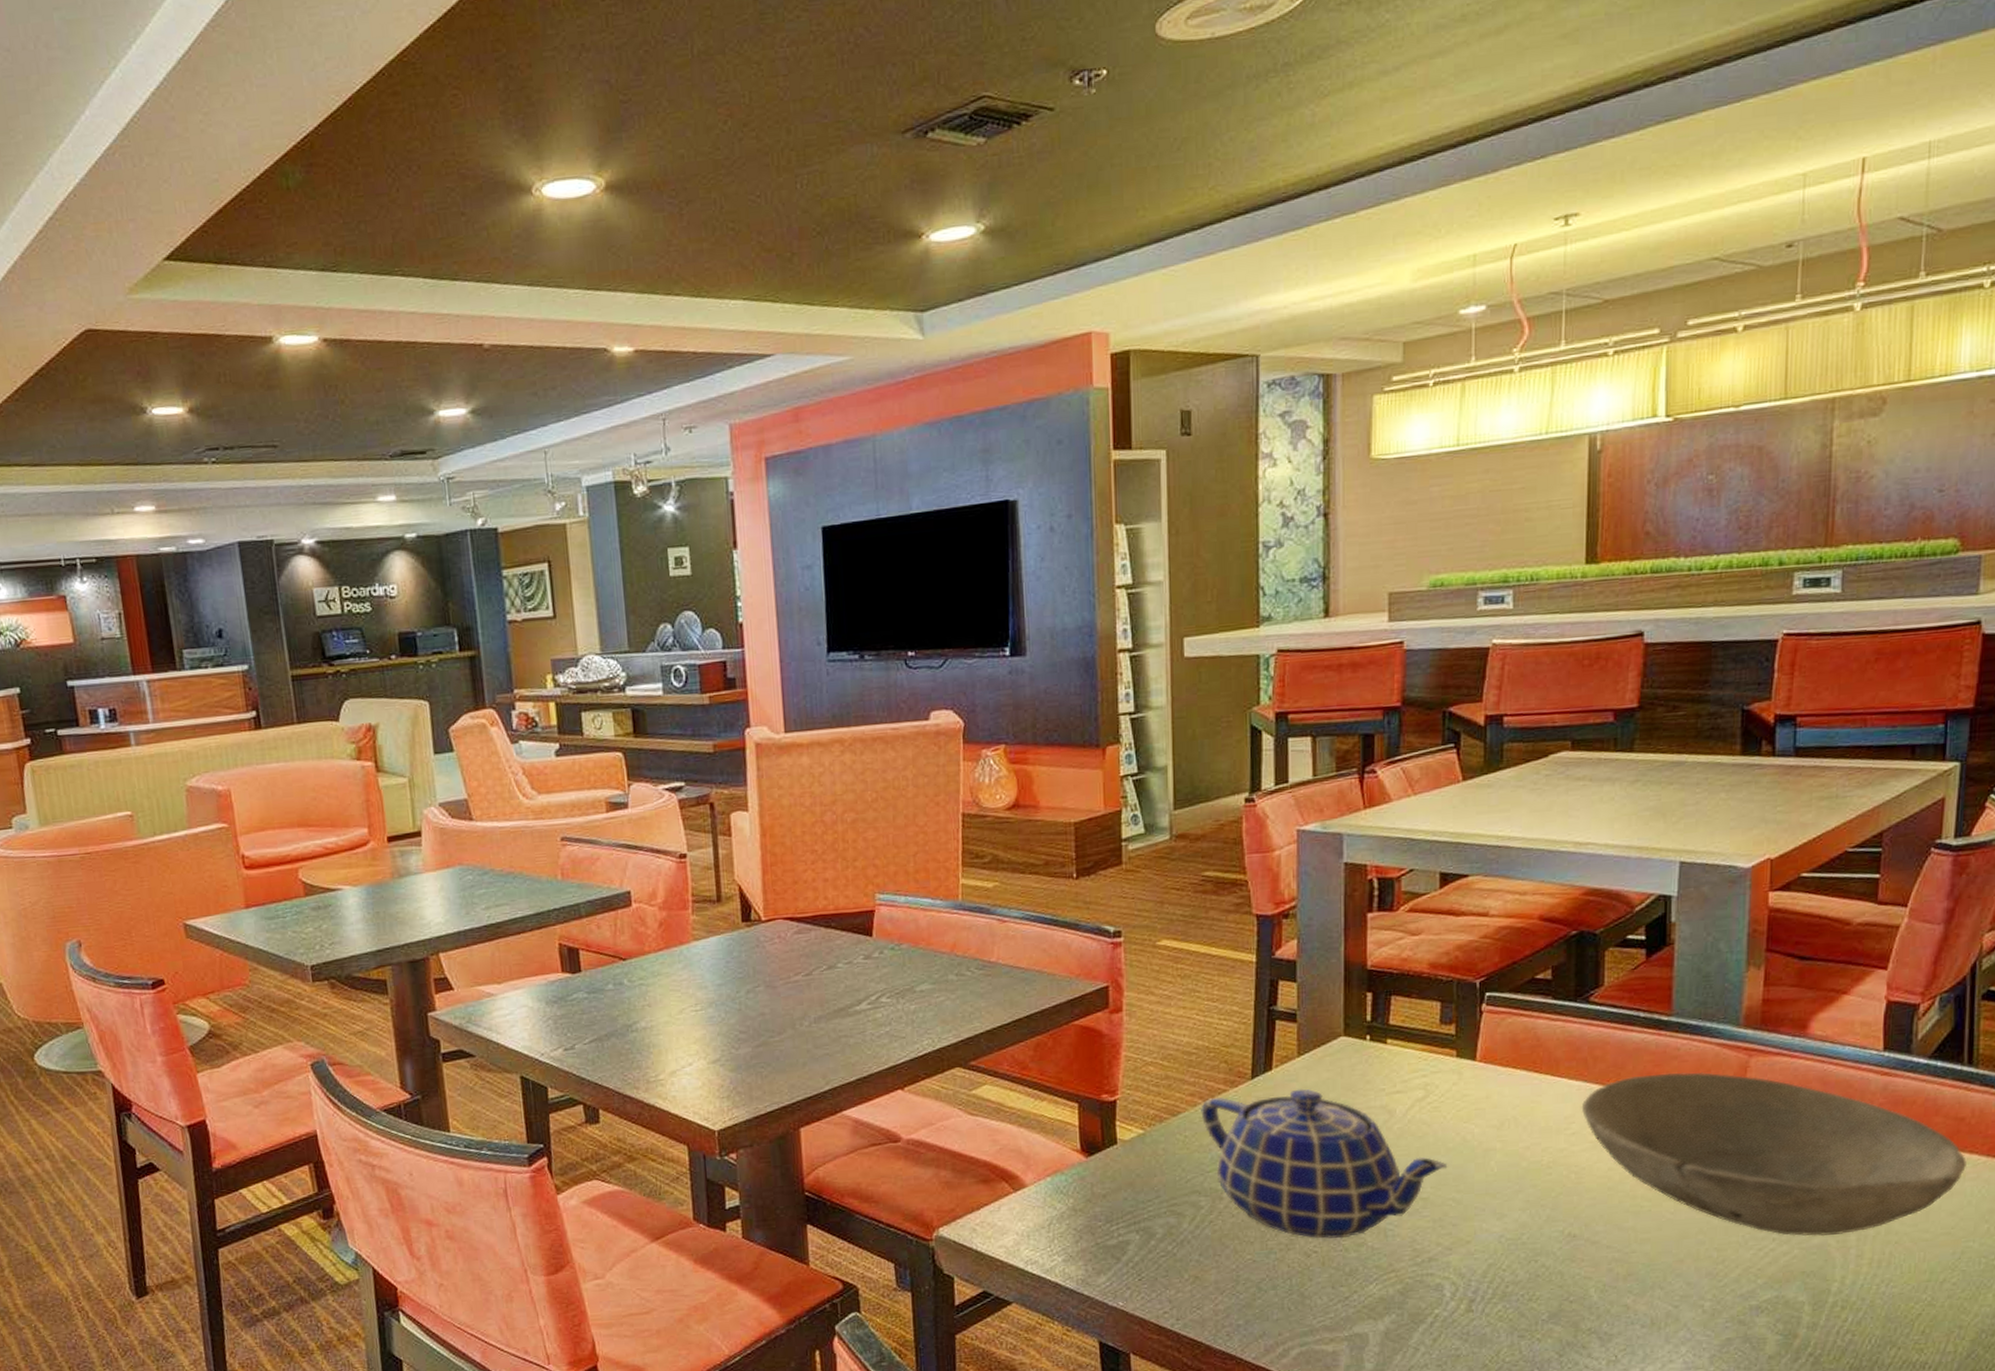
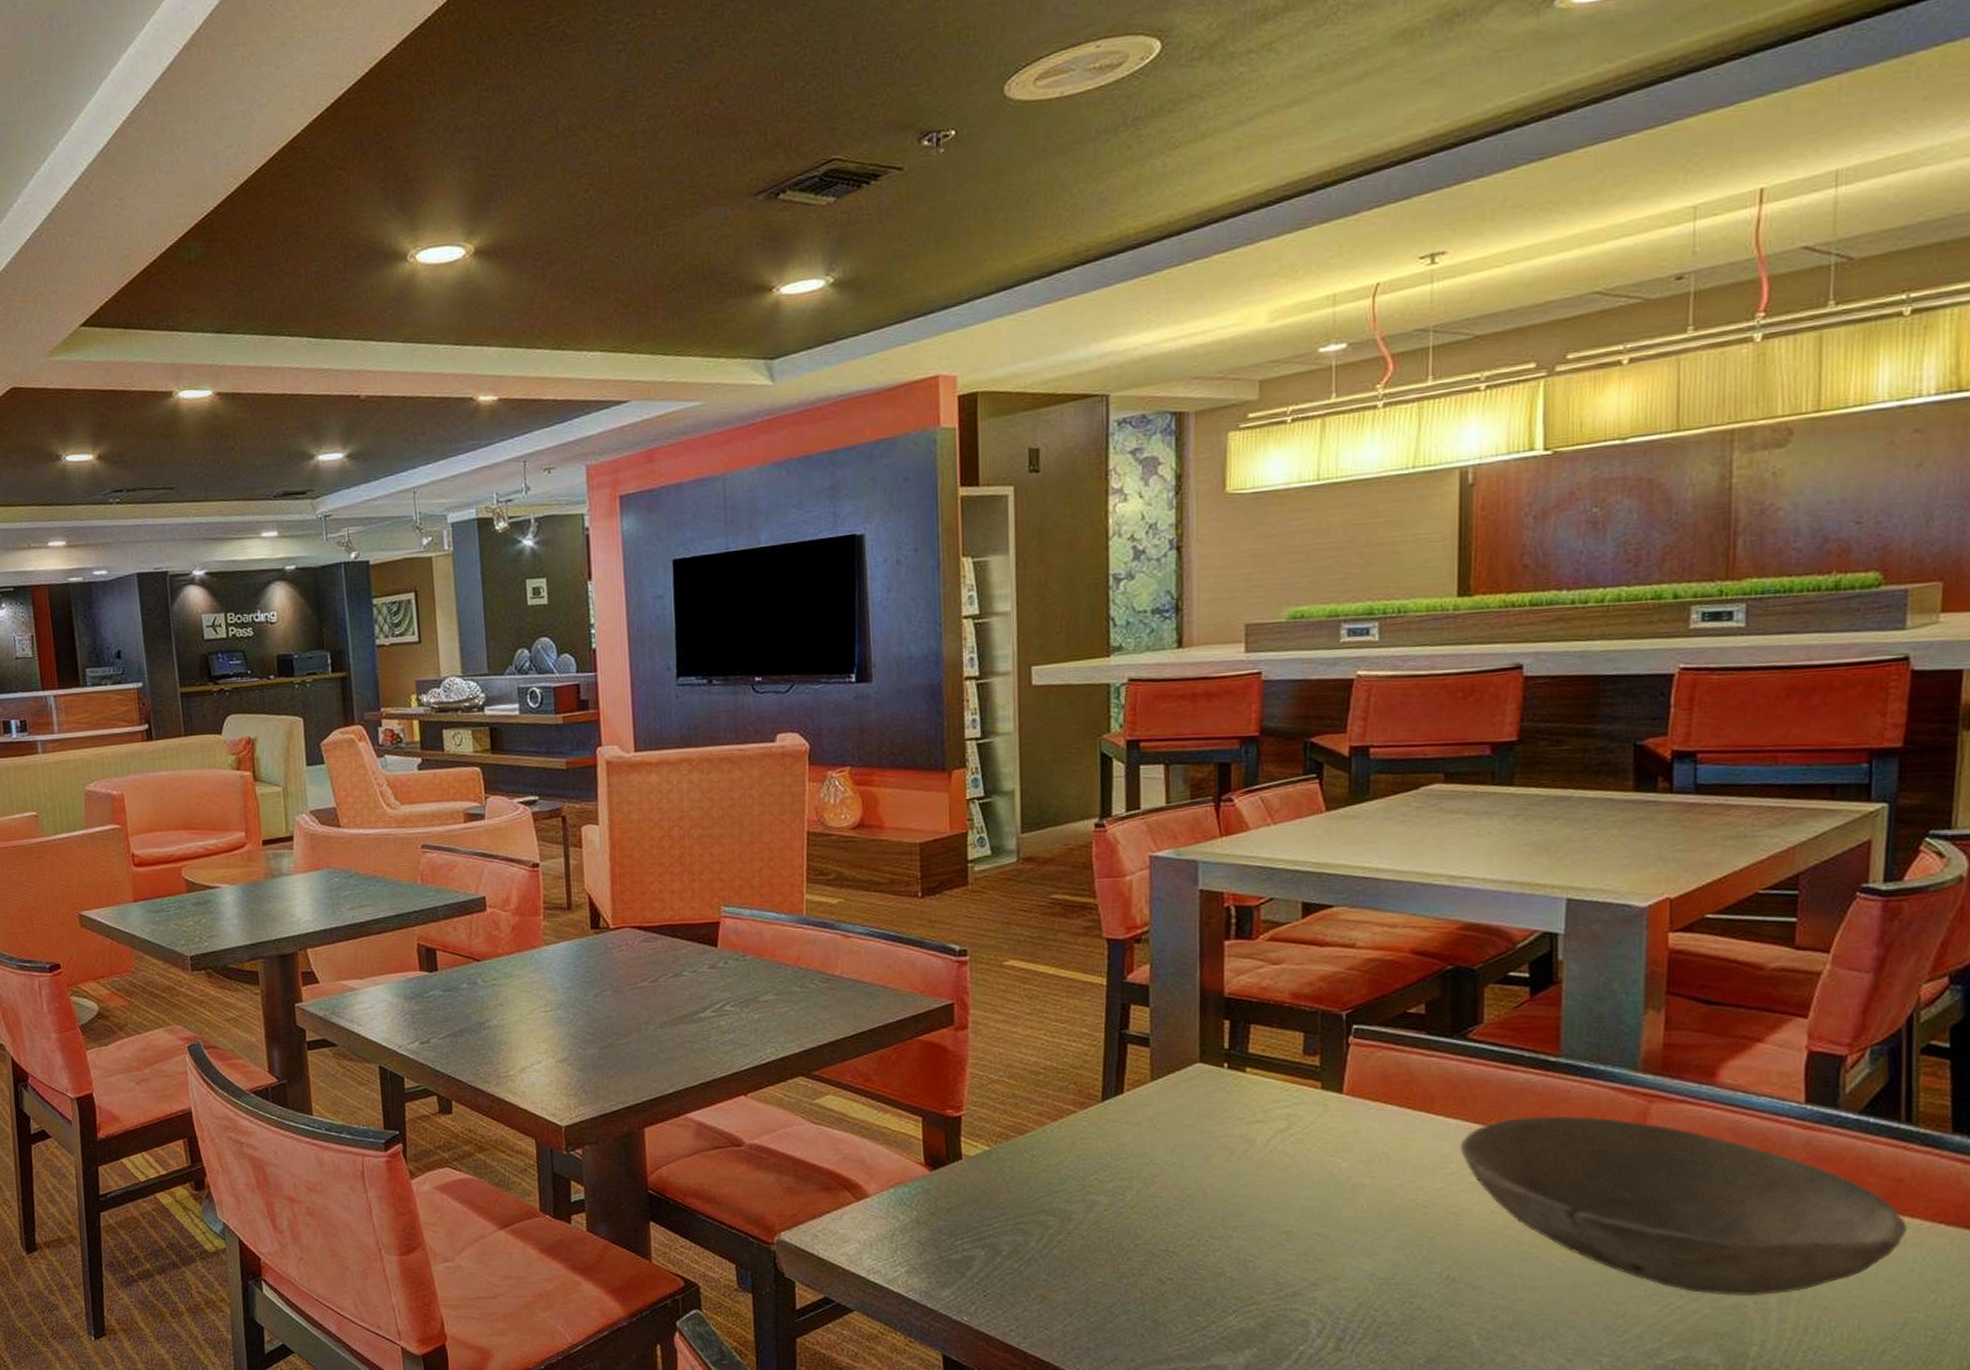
teapot: present [1201,1089,1448,1239] -> none [1049,1113,1313,1267]

